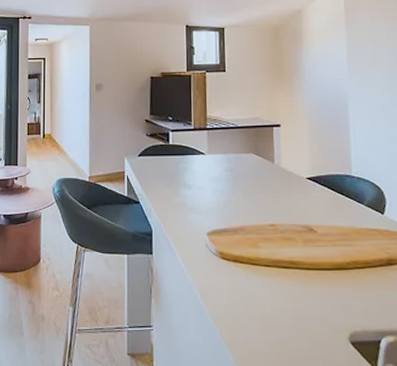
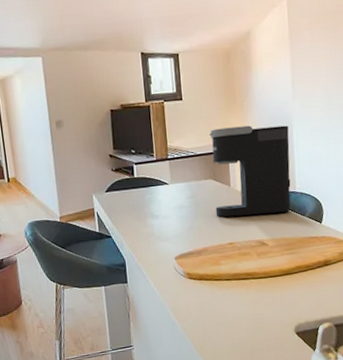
coffee maker: none [253,101,346,197] -> present [209,125,291,218]

